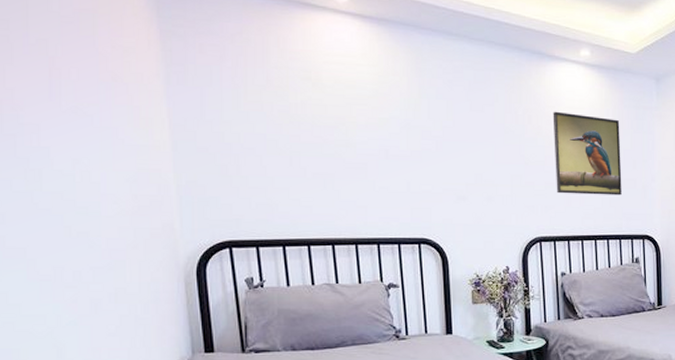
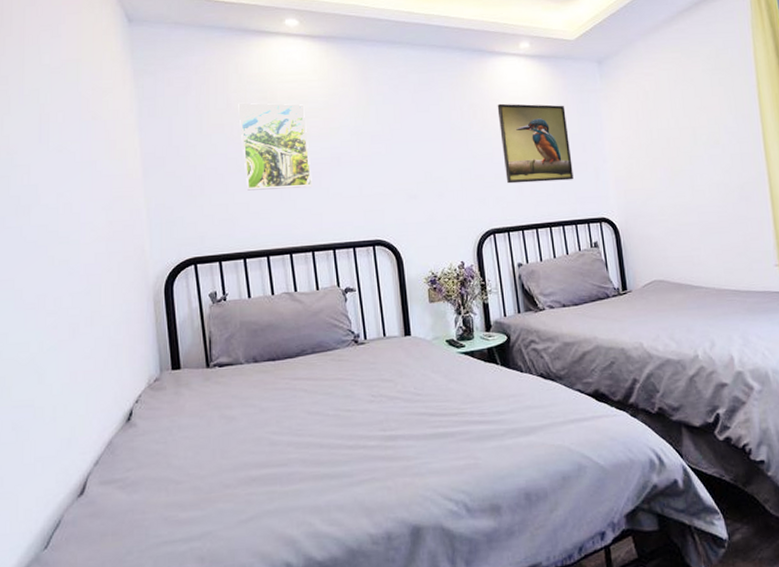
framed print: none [279,80,358,178] -> present [238,103,312,191]

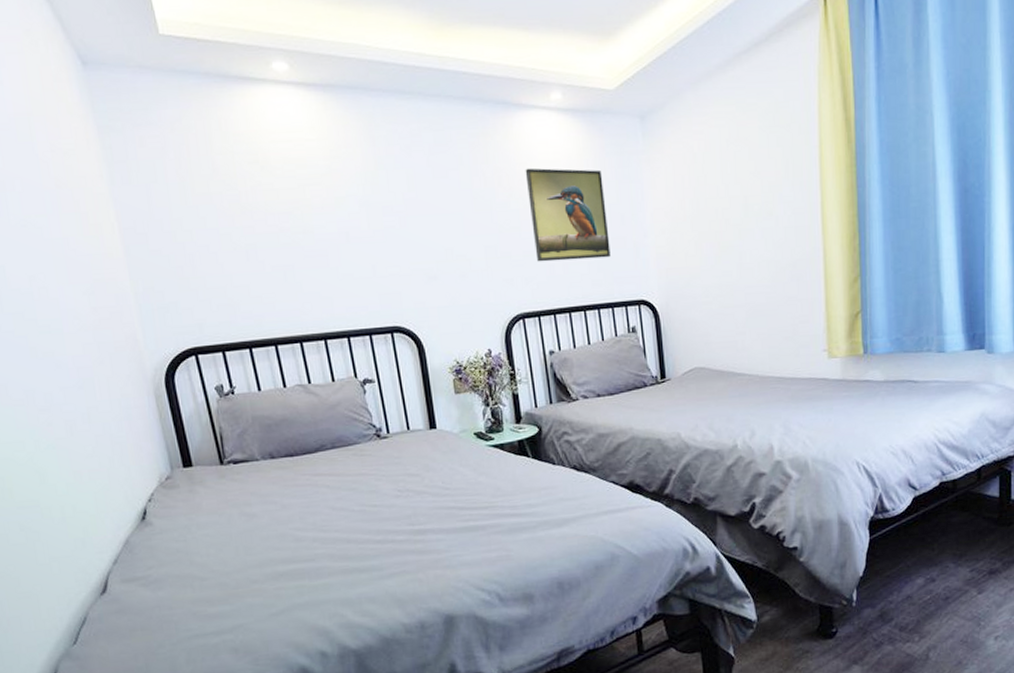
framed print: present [238,103,312,191] -> none [226,167,319,272]

